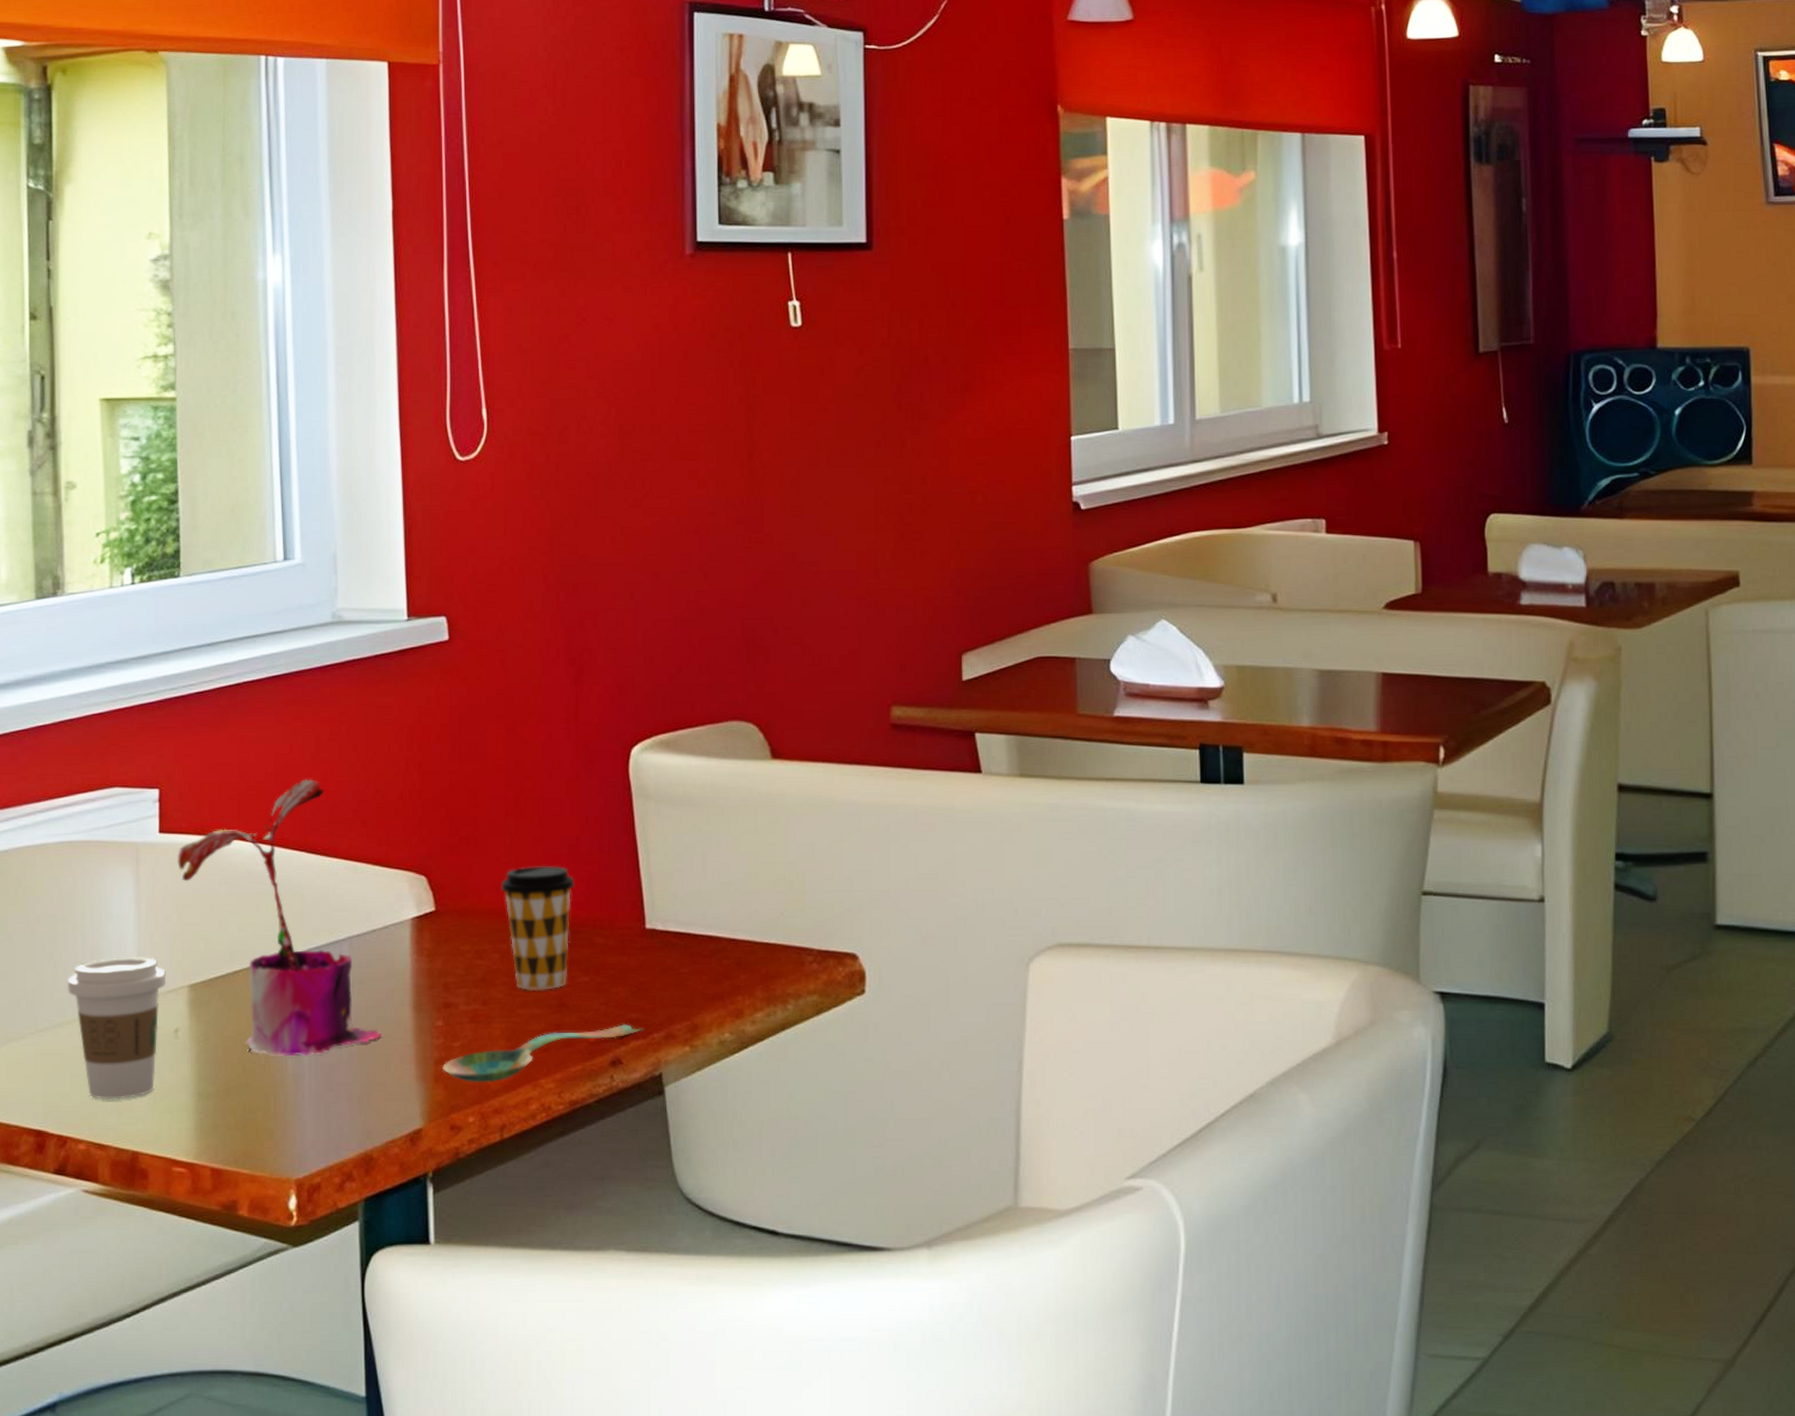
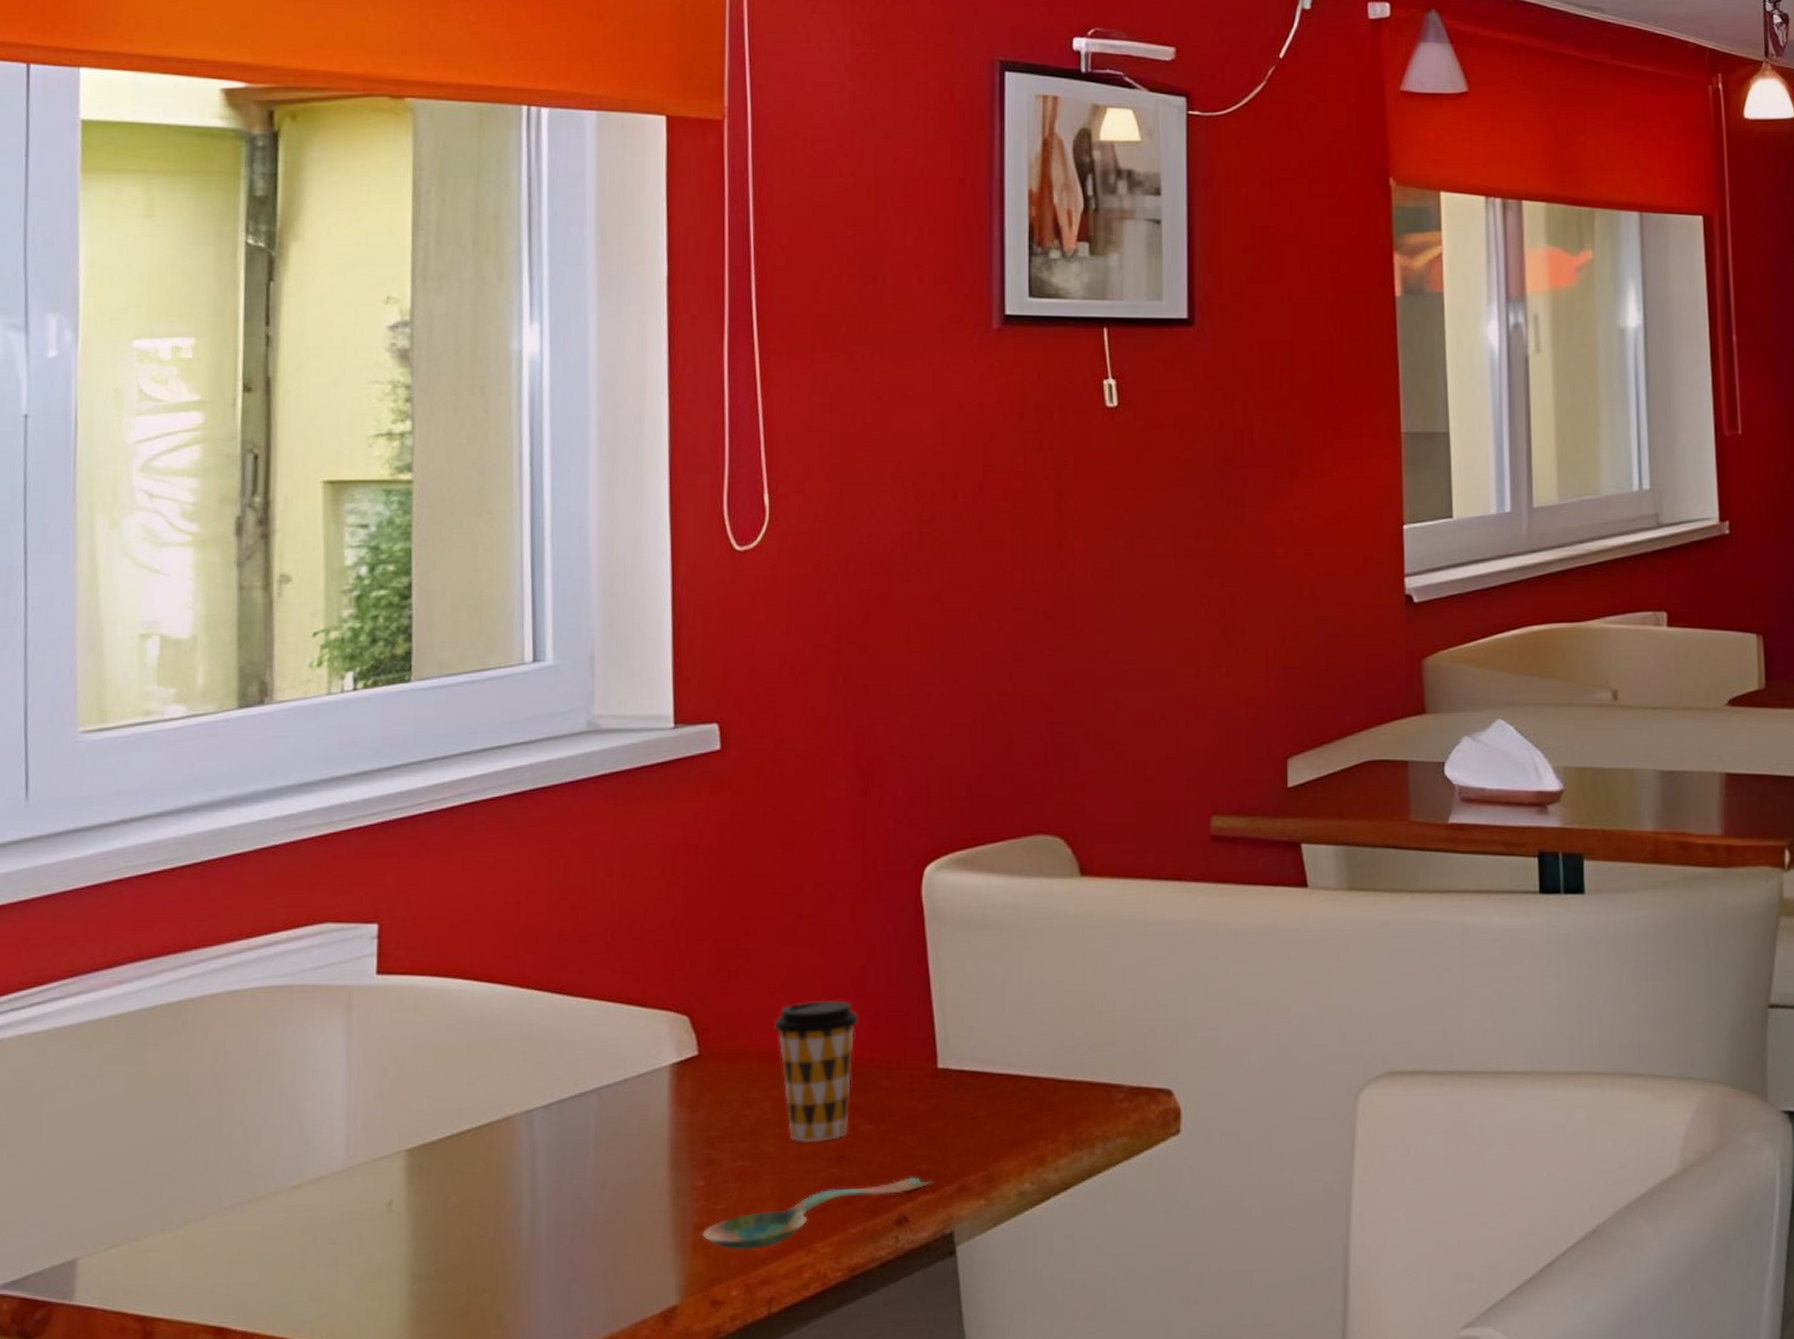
coffee cup: present [67,957,166,1100] -> none [259,1118,379,1288]
potted plant: present [178,779,382,1055] -> none [398,908,633,1228]

